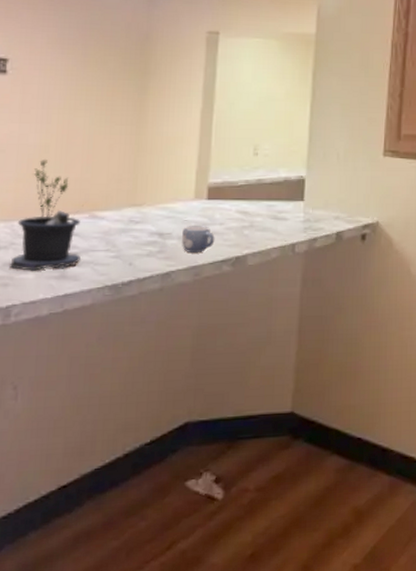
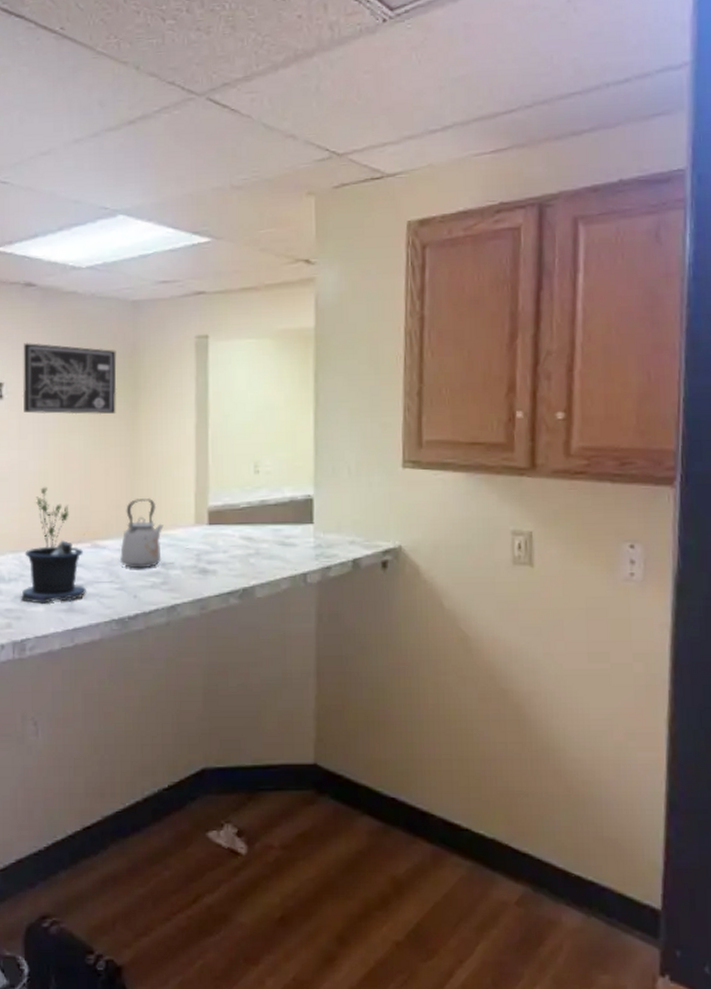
wall art: none [28,22,129,96] -> present [22,342,117,415]
kettle: none [117,173,164,238] -> present [119,497,164,569]
mug: present [182,226,215,254] -> none [185,554,219,585]

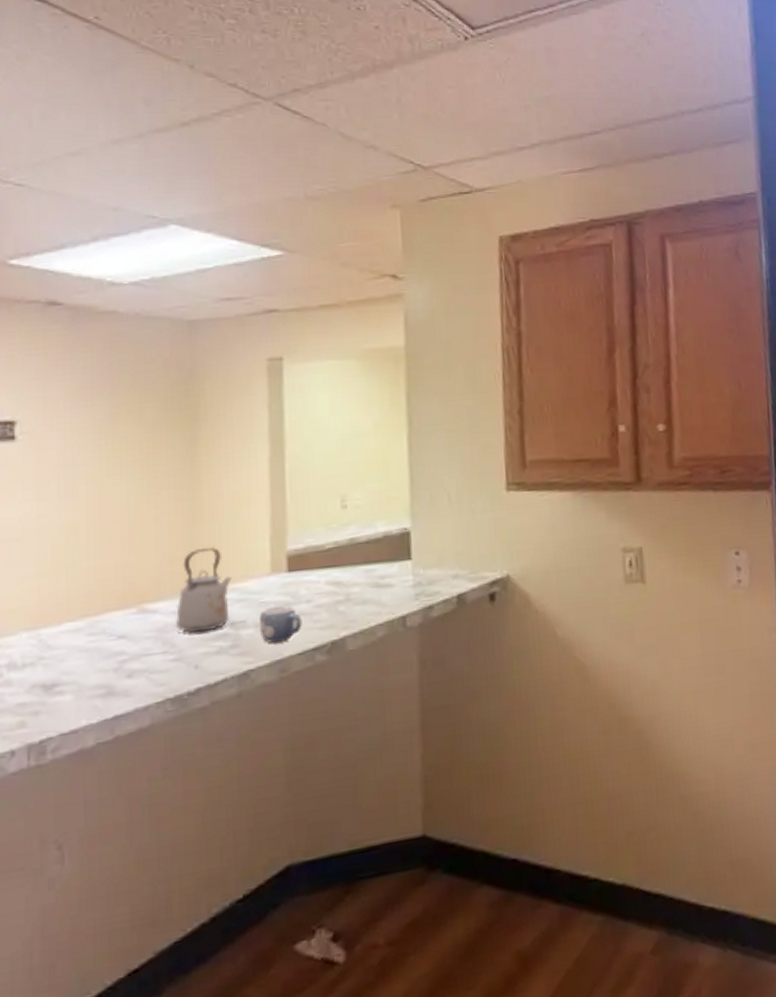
potted plant: present [20,487,86,604] -> none [38,544,131,691]
wall art: present [22,342,117,415] -> none [43,371,170,457]
mug: none [185,554,219,585] -> present [260,606,303,644]

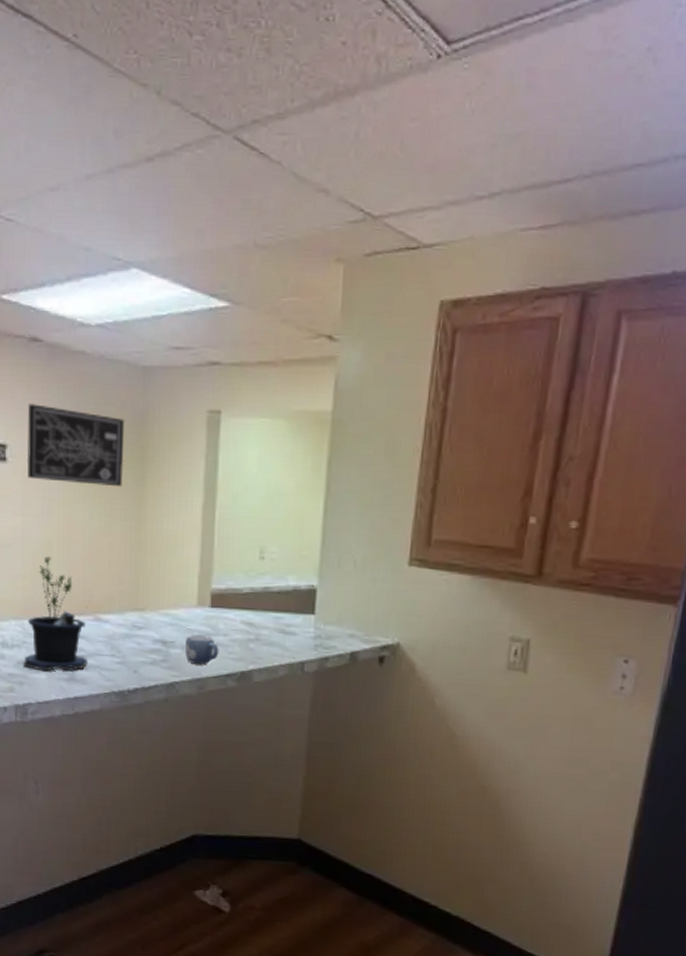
potted plant: none [38,544,131,691] -> present [22,556,87,672]
wall art: none [43,371,170,457] -> present [26,402,125,487]
kettle: present [175,546,232,634] -> none [121,575,166,645]

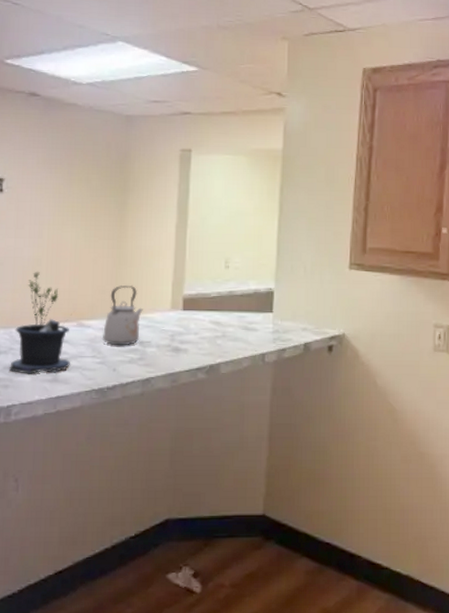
wall art: present [26,402,125,487] -> none [21,144,110,212]
kettle: none [121,575,166,645] -> present [102,285,143,346]
mug: present [185,635,219,665] -> none [160,335,190,361]

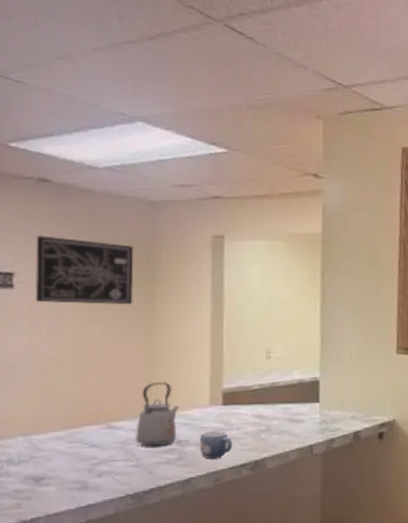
potted plant: present [8,272,70,374] -> none [30,373,101,484]
wall art: none [21,144,110,212] -> present [35,234,134,305]
mug: none [160,335,190,361] -> present [200,431,233,459]

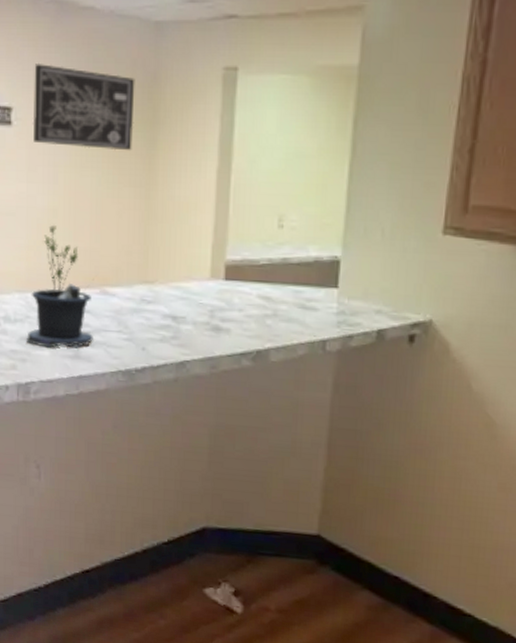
potted plant: none [30,373,101,484] -> present [25,225,93,349]
kettle: present [134,381,179,447] -> none [128,245,177,321]
mug: present [200,431,233,459] -> none [197,310,233,343]

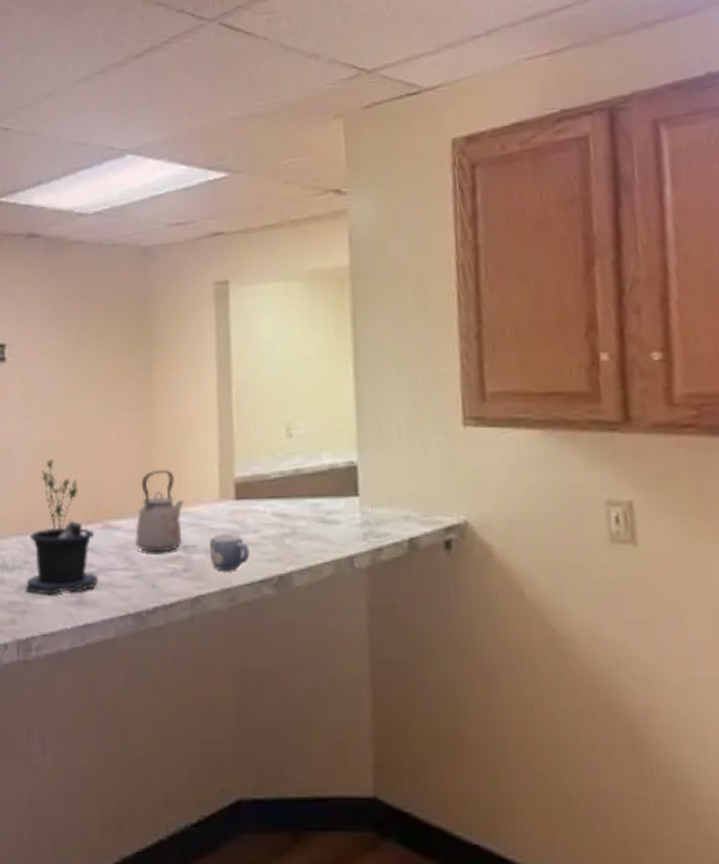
wall art: present [32,62,135,151] -> none [26,298,129,377]
kettle: none [128,245,177,321] -> present [134,469,184,553]
mug: none [197,310,233,343] -> present [210,534,250,572]

